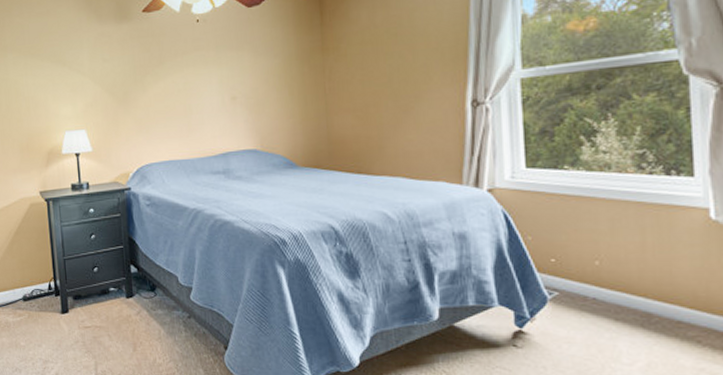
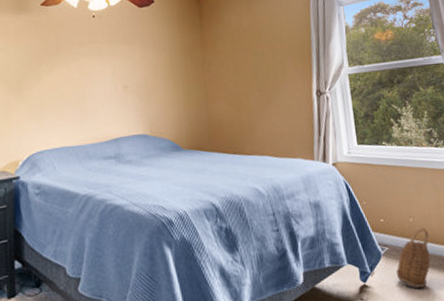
basket: none [567,274,622,344] -> present [396,228,431,289]

